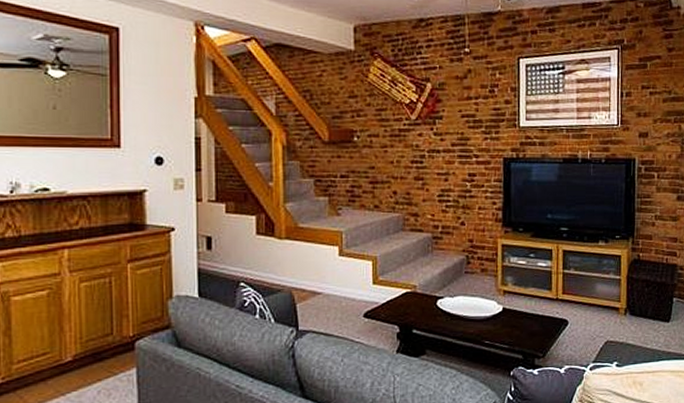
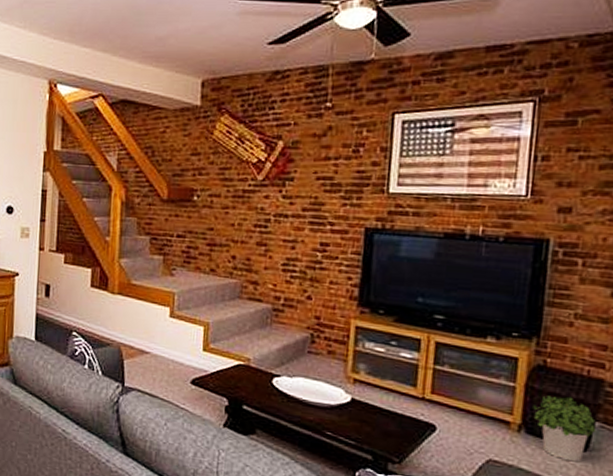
potted plant: none [633,281,675,332] -> present [533,395,597,462]

